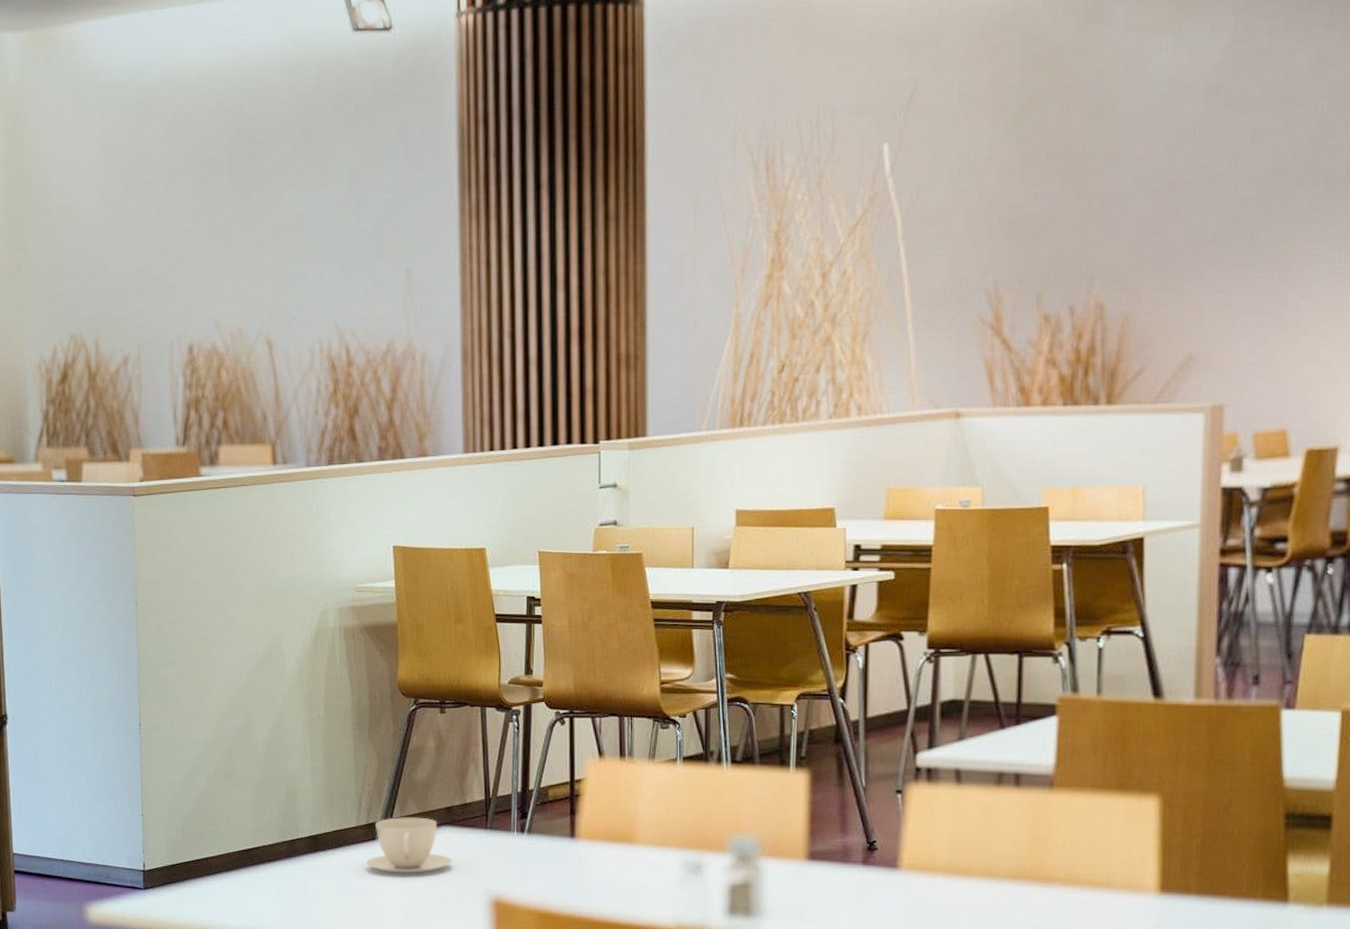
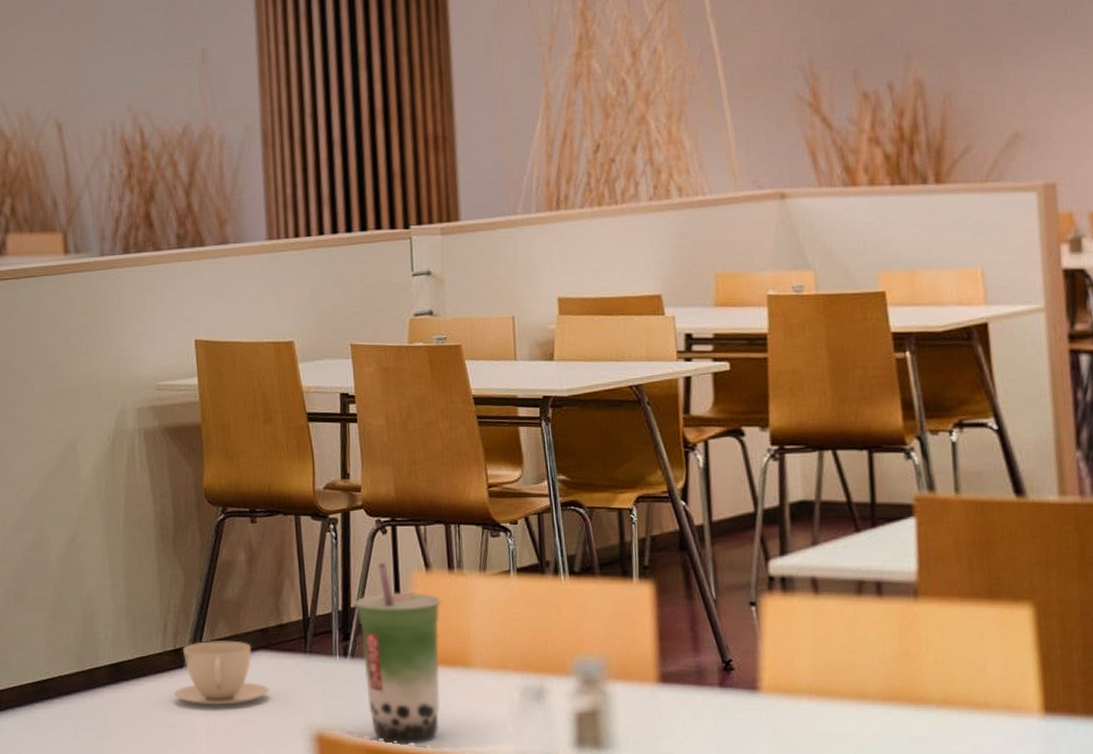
beverage cup: none [532,750,613,908] -> present [354,562,442,742]

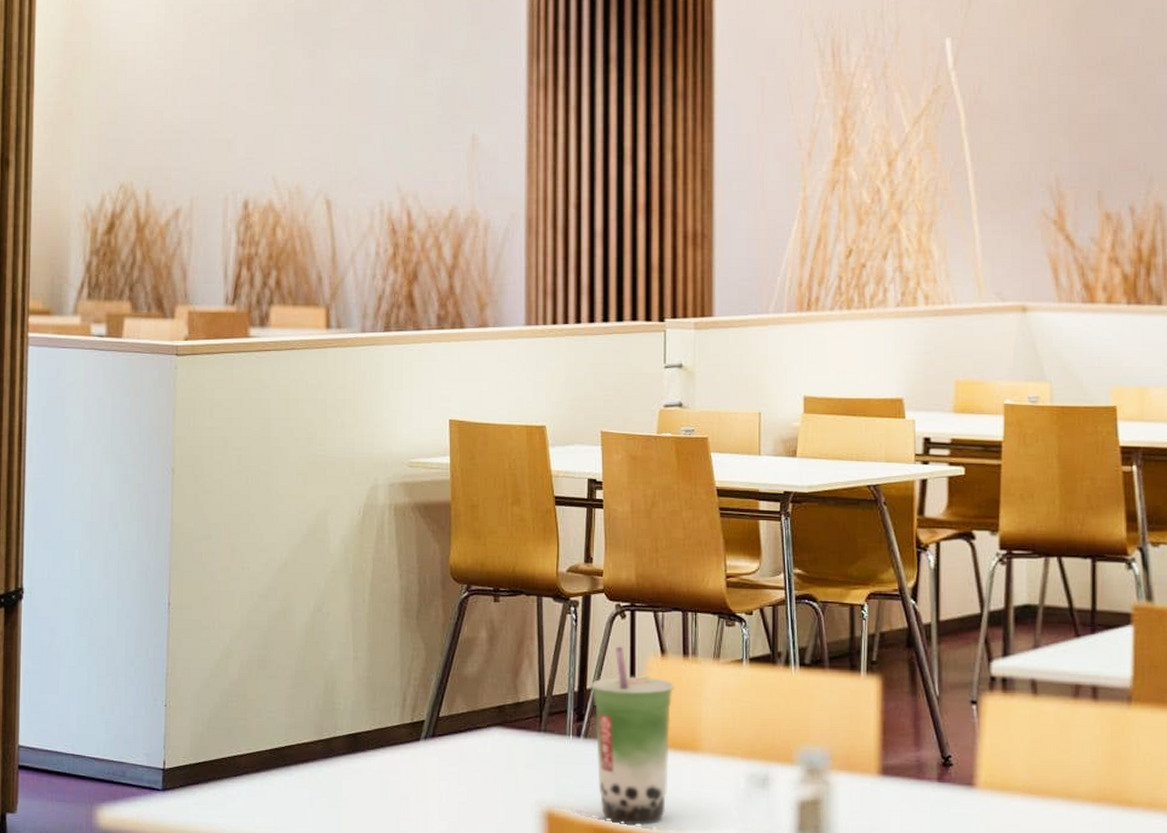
teacup: present [174,640,269,705] -> none [409,716,502,779]

